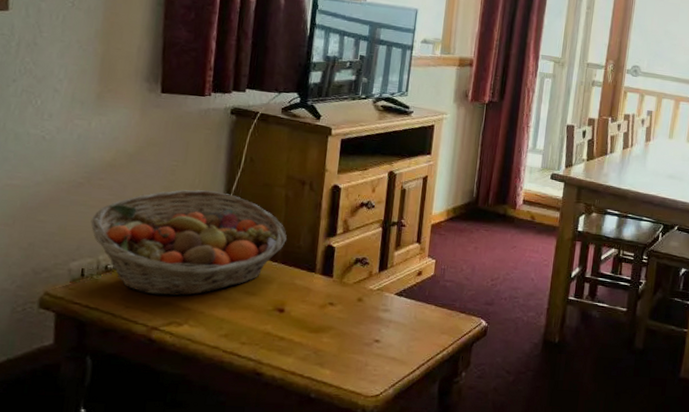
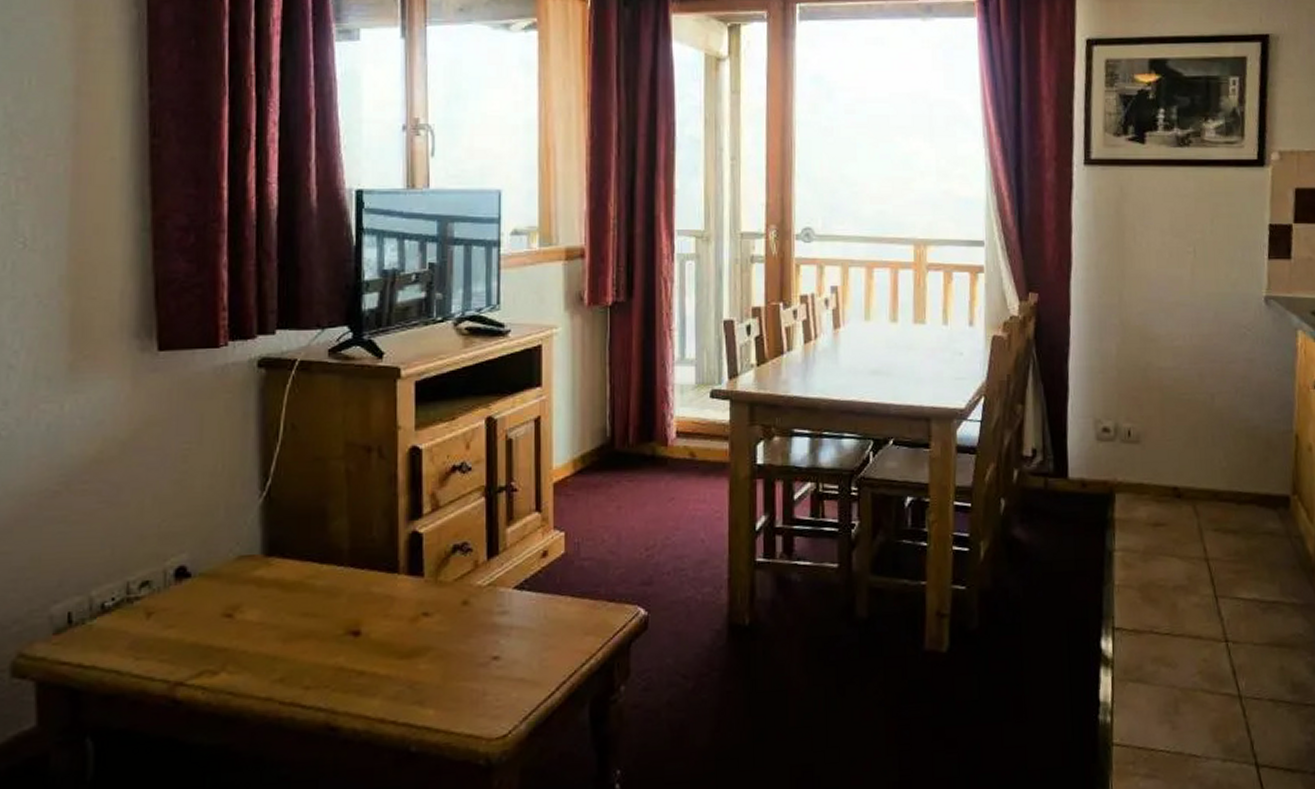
fruit basket: present [90,190,288,296] -> none [75,478,355,637]

